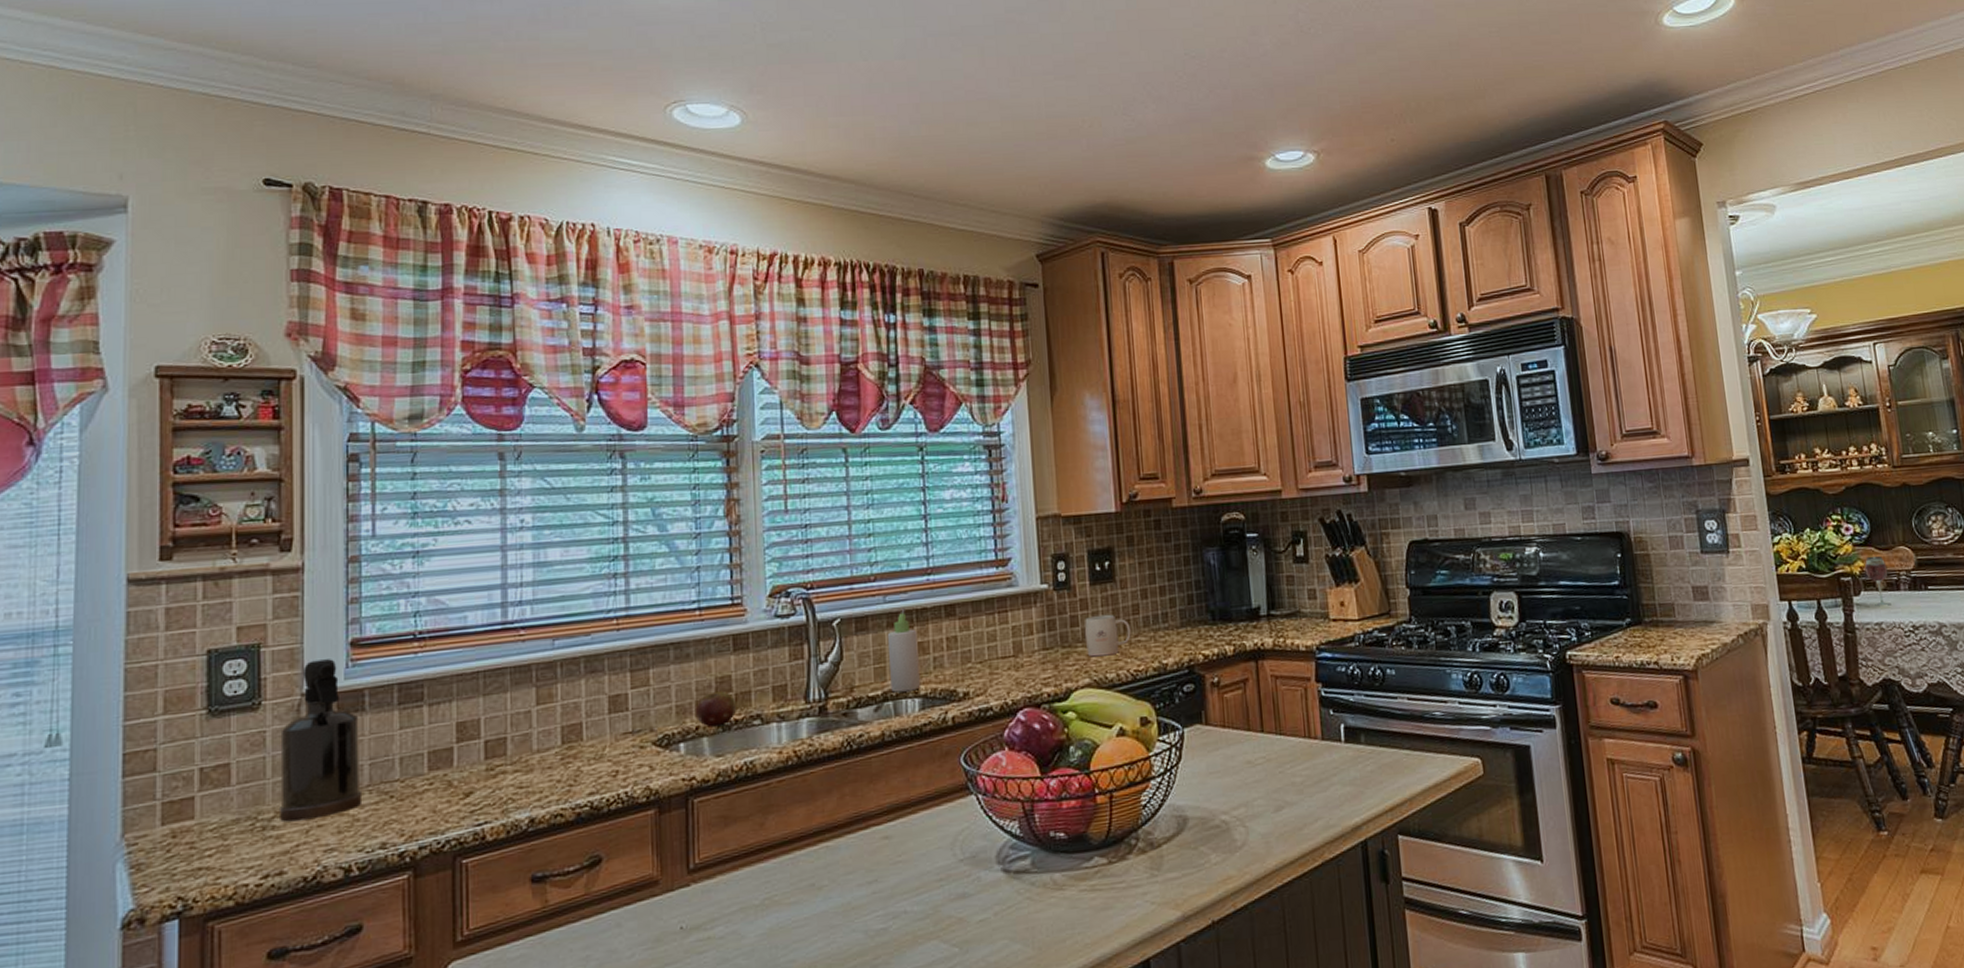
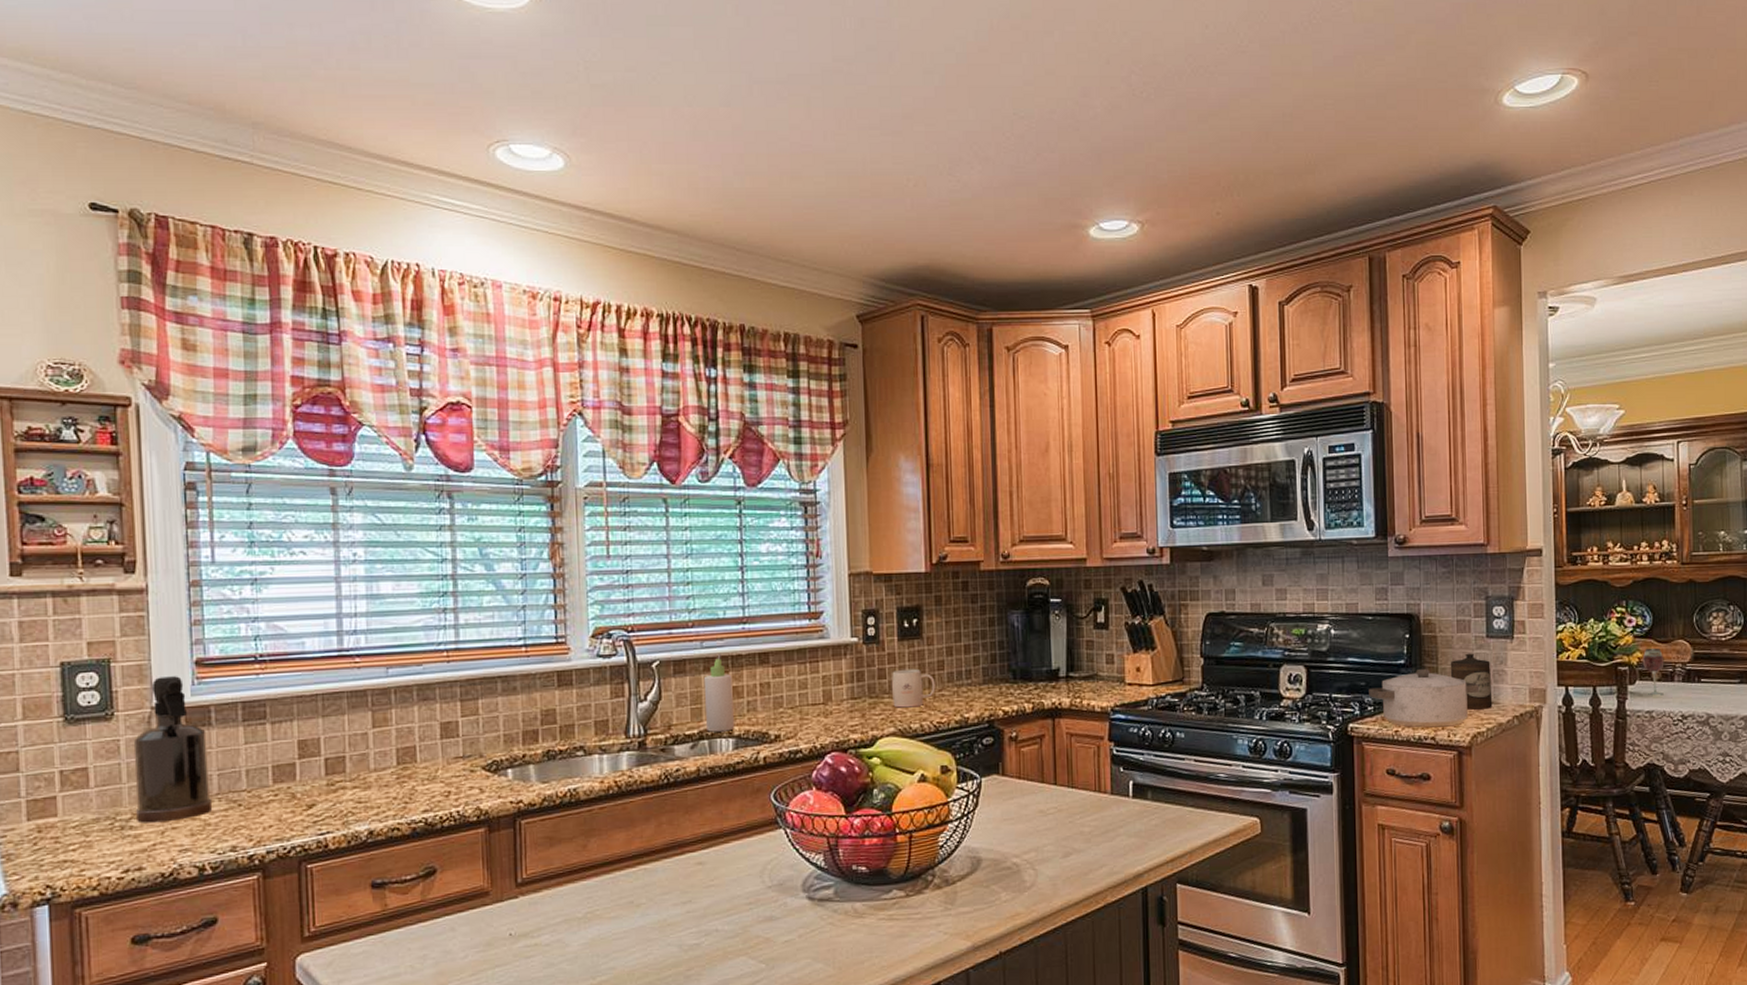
fruit: present [695,690,737,727] -> none [522,723,561,756]
cooking pot: none [1584,588,1700,653] -> present [1369,668,1480,728]
canister: none [1666,570,1715,631] -> present [1450,653,1493,710]

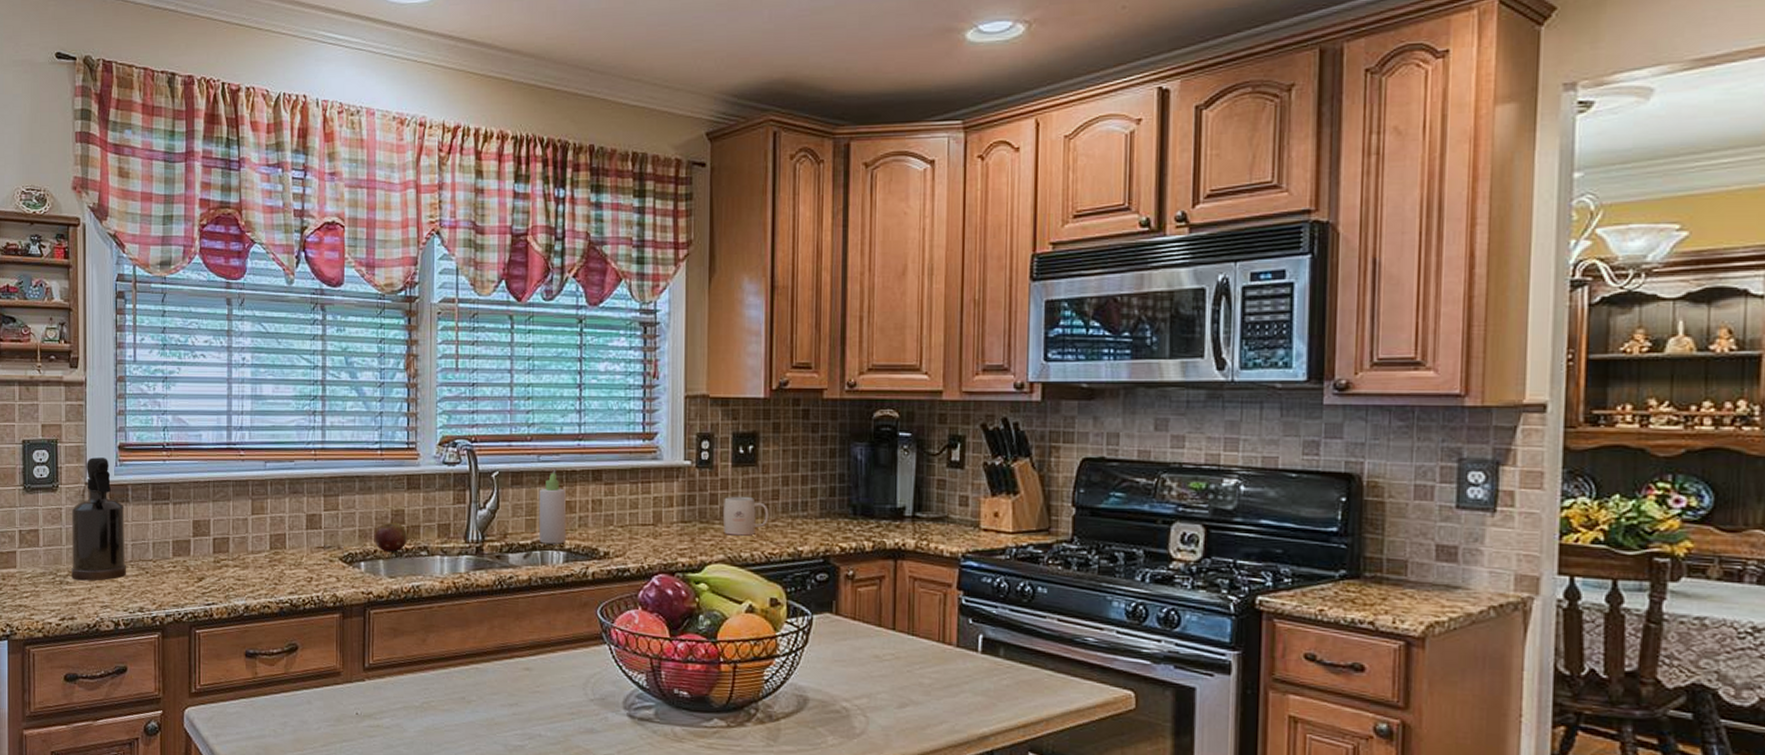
fruit: none [522,723,561,756] -> present [374,522,408,552]
cooking pot: present [1369,668,1480,728] -> none [1286,539,1442,611]
canister: present [1450,653,1493,710] -> none [1401,525,1460,595]
wineglass: present [1642,648,1664,696] -> none [1693,537,1729,599]

